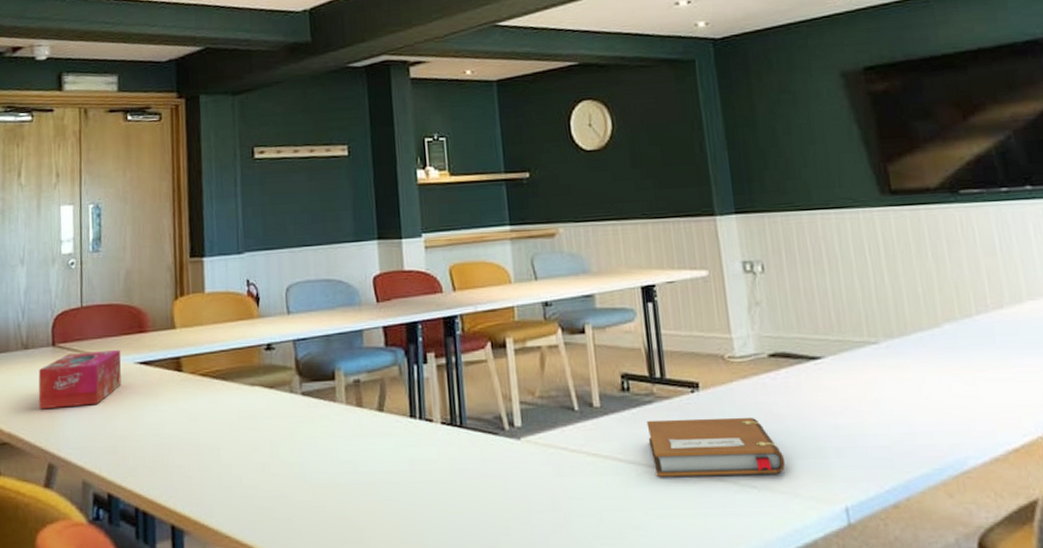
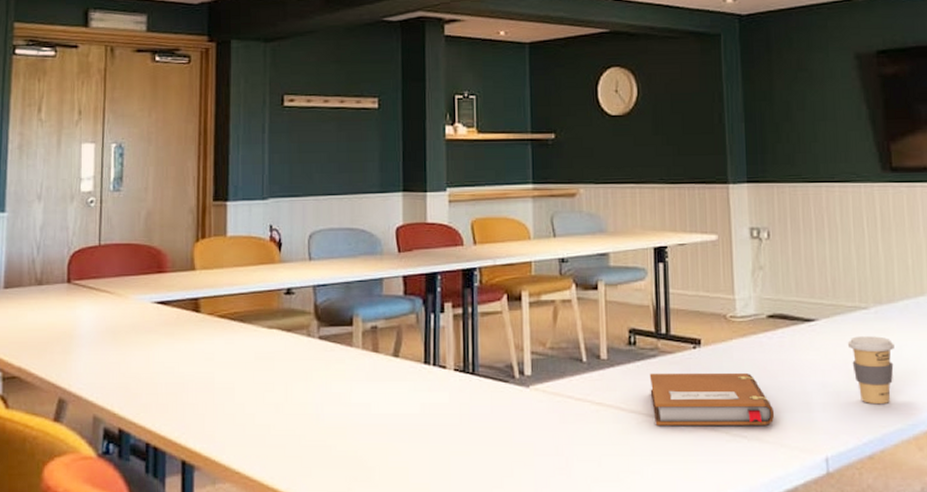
tissue box: present [38,349,121,410] -> none [51,288,138,345]
coffee cup: none [858,373,913,447] -> present [847,336,894,403]

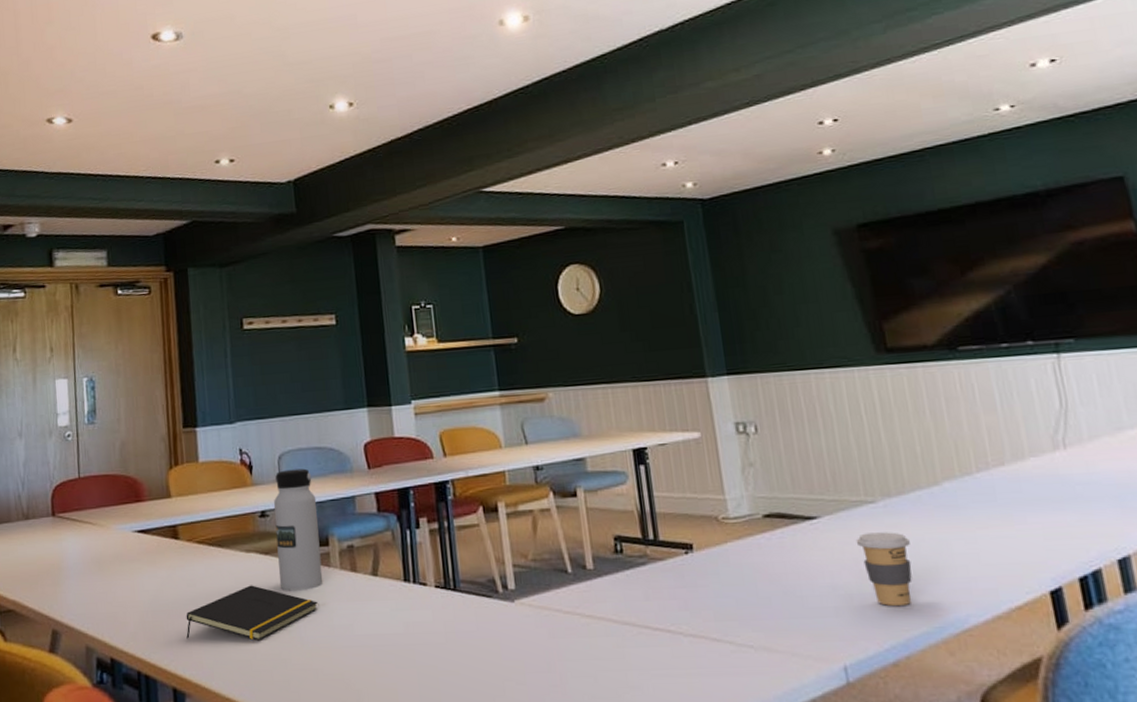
notepad: none [200,361,337,416] -> present [186,585,318,641]
water bottle: none [300,248,344,369] -> present [273,468,323,591]
notebook: present [649,372,774,425] -> none [640,577,782,637]

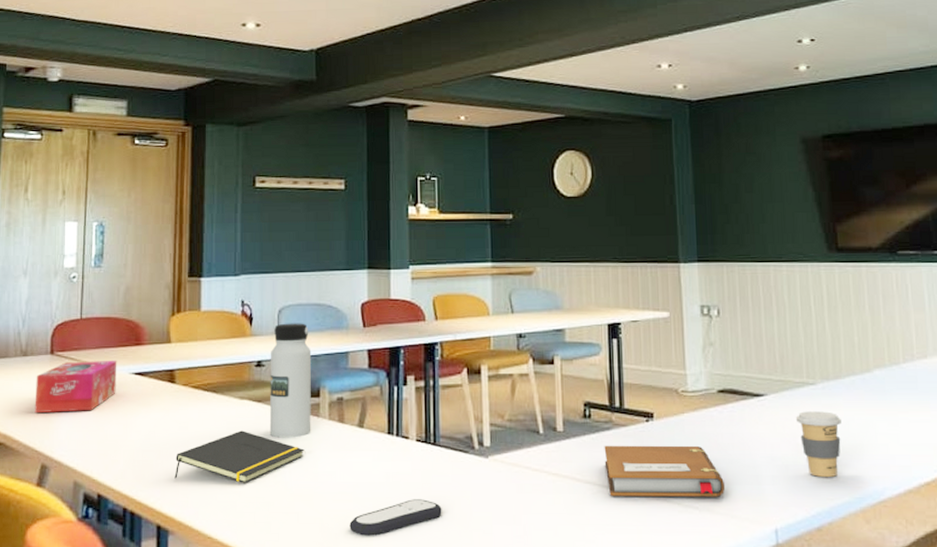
tissue box: none [39,518,120,578] -> present [34,360,117,414]
remote control: none [372,649,470,691] -> present [349,499,442,536]
notebook: none [640,577,782,637] -> present [604,445,725,497]

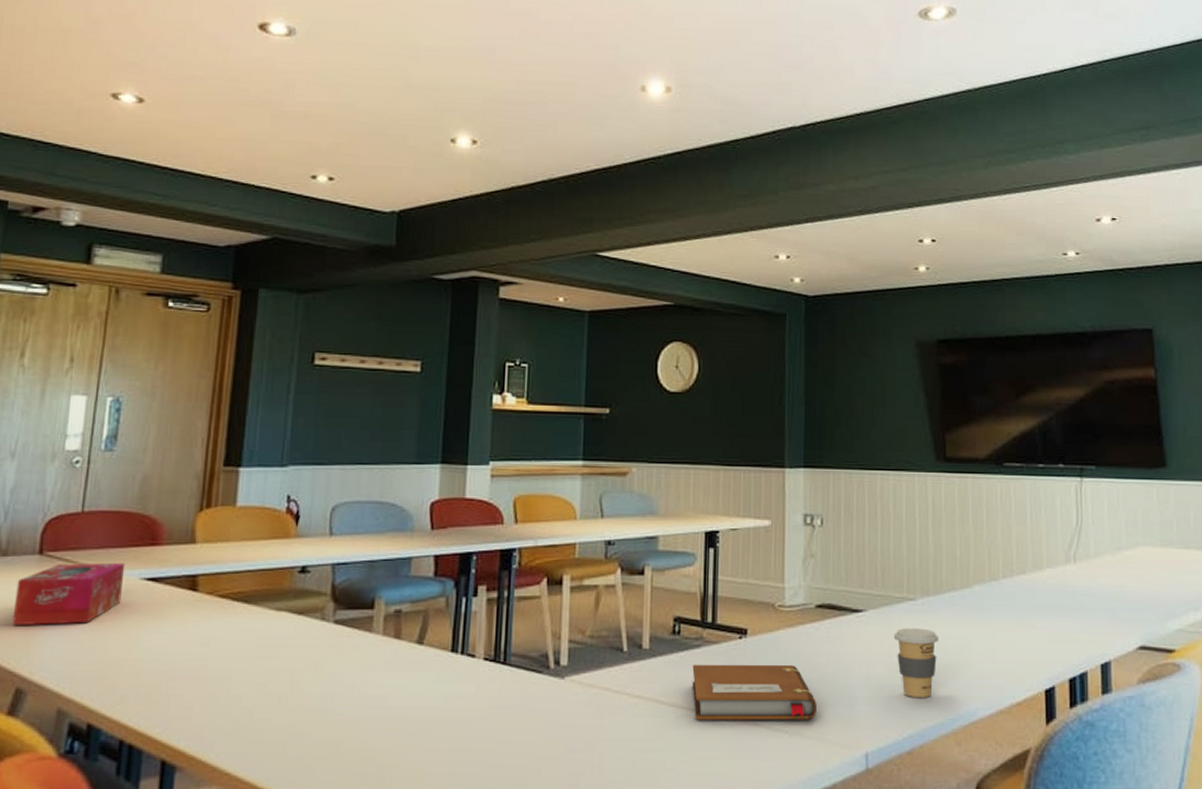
notepad: present [174,430,304,483] -> none [188,647,351,709]
water bottle: present [269,323,312,438] -> none [310,523,368,656]
remote control: present [349,499,442,536] -> none [398,726,508,769]

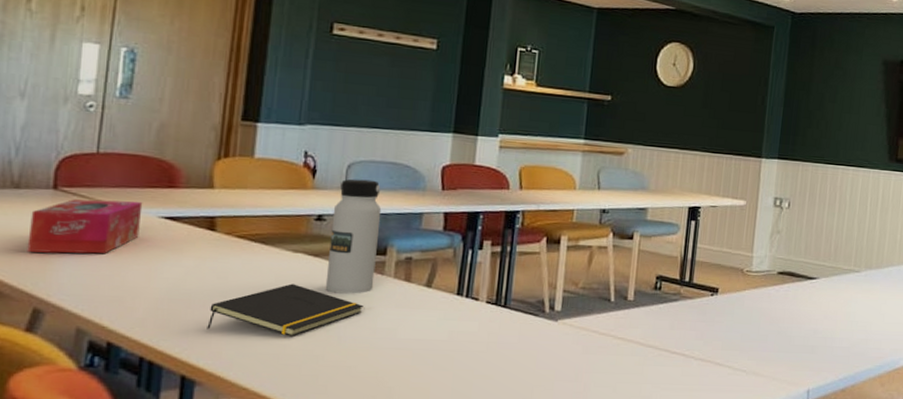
notepad: none [188,647,351,709] -> present [207,283,364,336]
water bottle: none [310,523,368,656] -> present [325,179,382,294]
notebook: present [692,664,816,720] -> none [668,314,771,362]
coffee cup: present [893,628,939,697] -> none [839,294,876,348]

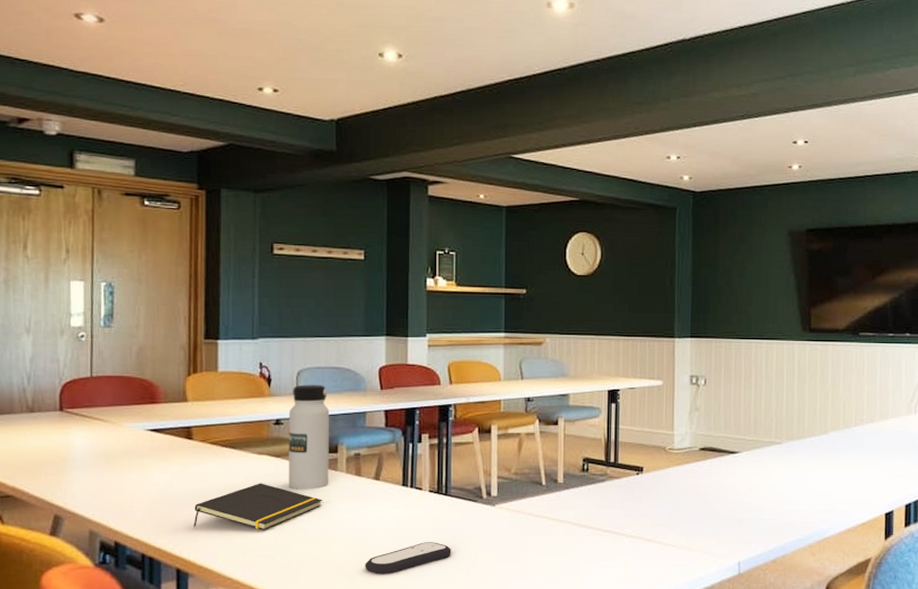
tissue box: present [27,199,143,254] -> none [44,417,132,468]
remote control: none [406,356,505,390] -> present [365,542,451,574]

